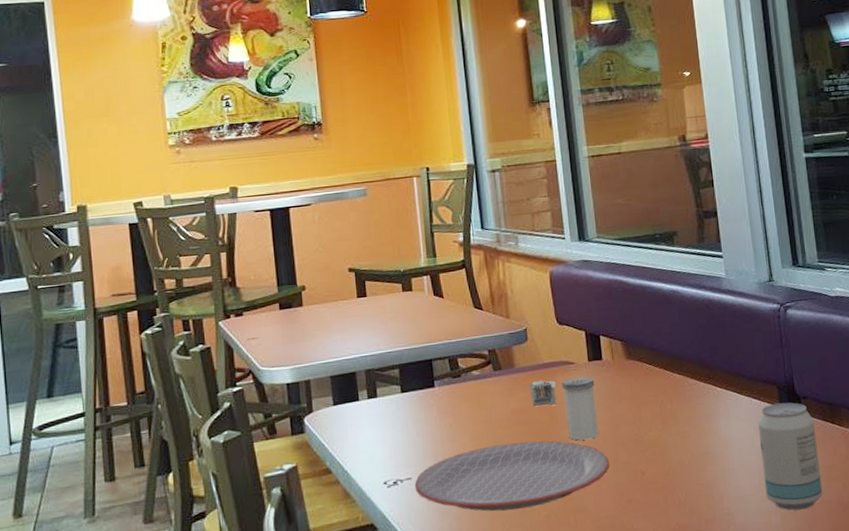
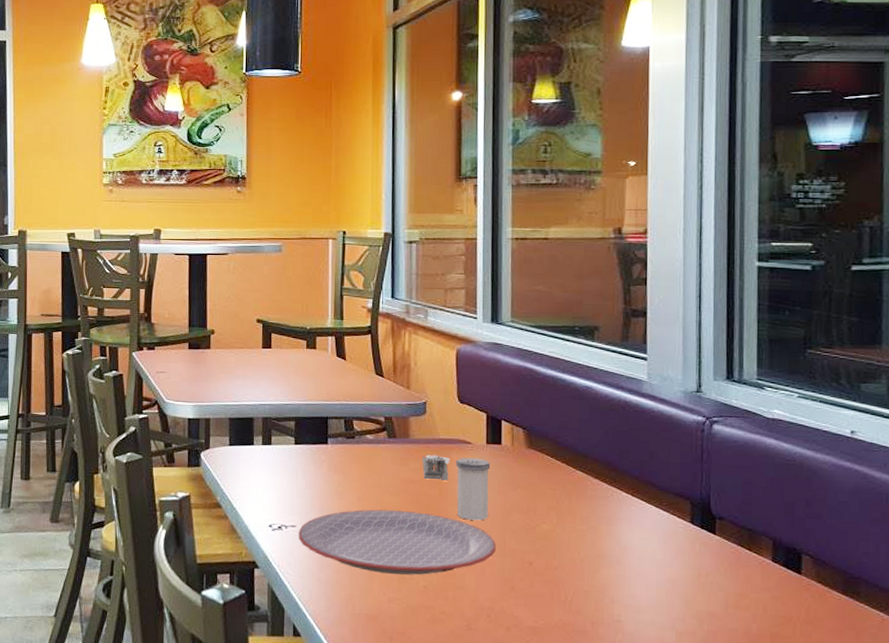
beverage can: present [757,402,823,511] -> none [662,519,729,632]

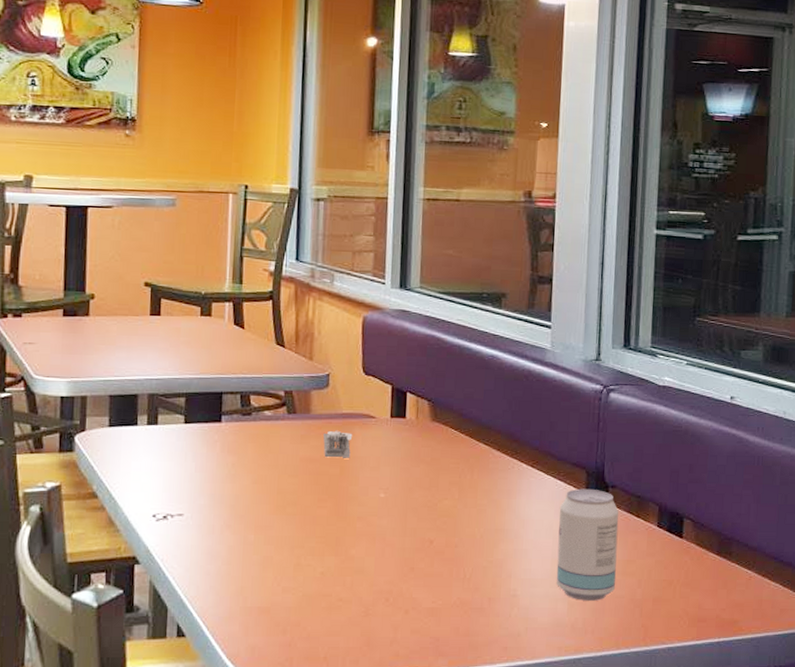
plate: present [298,509,496,575] -> none [185,492,397,561]
salt shaker: present [456,457,491,521] -> none [358,432,394,499]
beverage can: none [662,519,729,632] -> present [556,488,619,601]

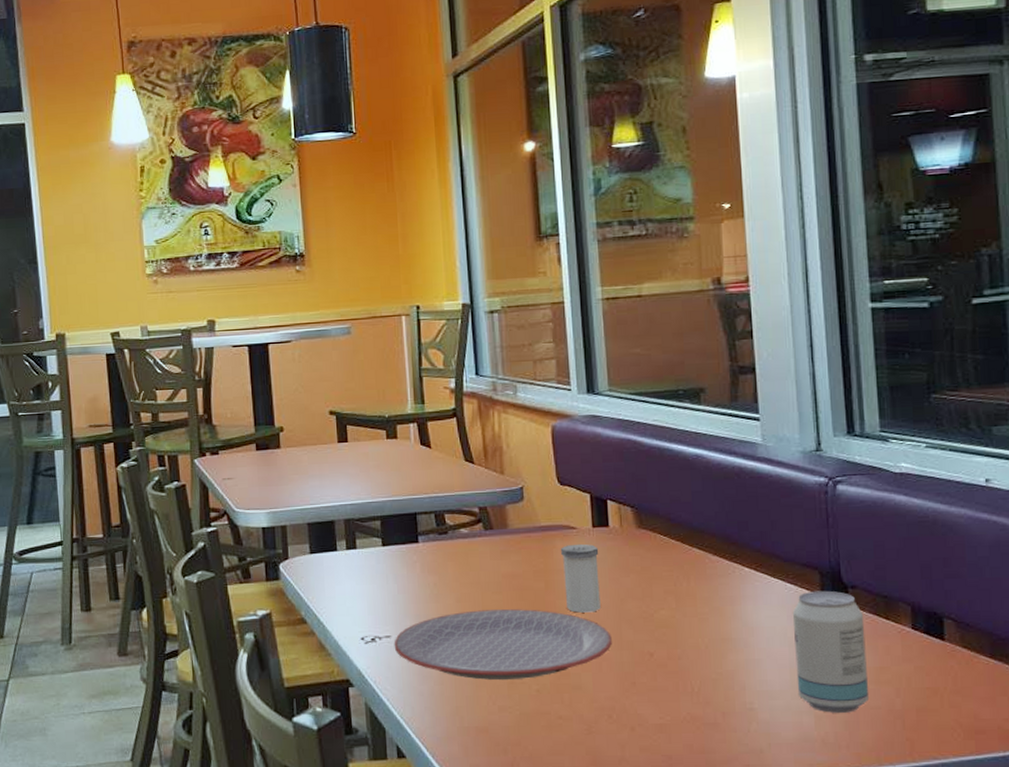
plate: none [185,492,397,561] -> present [394,609,612,680]
napkin holder: present [323,430,353,458] -> none [524,544,554,573]
salt shaker: none [358,432,394,499] -> present [561,543,601,613]

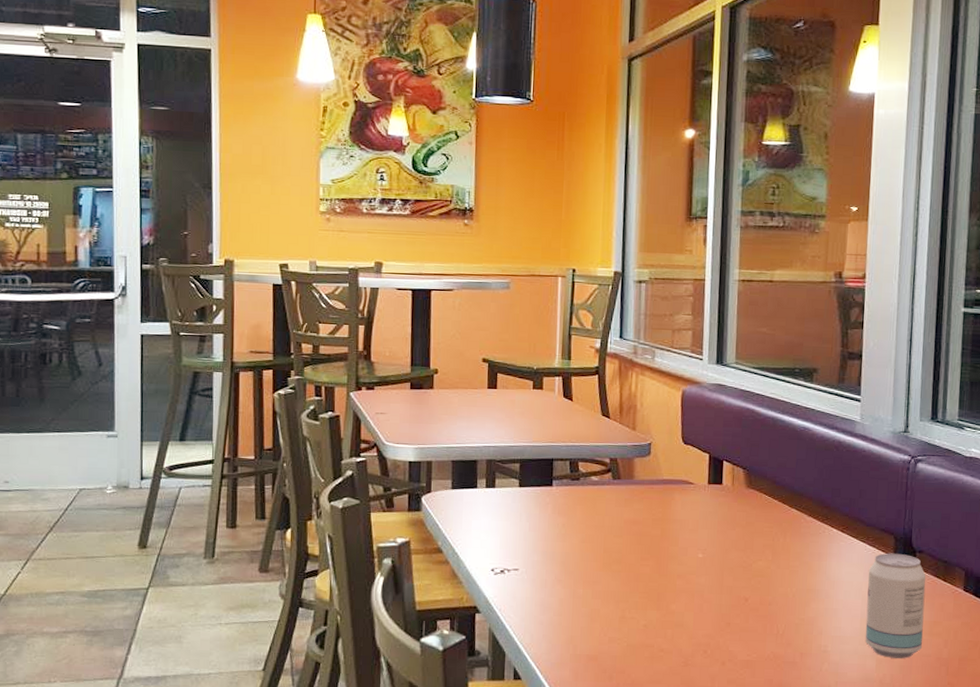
plate: present [394,609,612,680] -> none [520,551,714,615]
salt shaker: present [561,543,601,613] -> none [678,497,712,559]

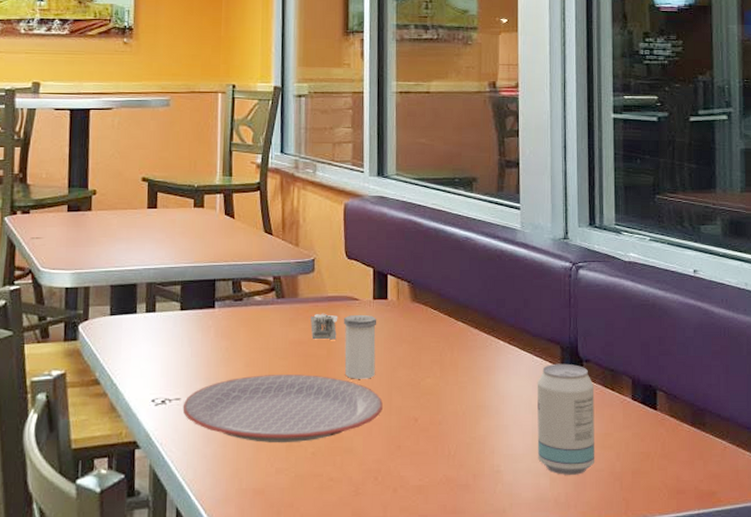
plate: none [520,551,714,615] -> present [182,375,383,442]
napkin holder: none [645,495,673,521] -> present [310,313,338,340]
salt shaker: none [678,497,712,559] -> present [344,314,377,379]

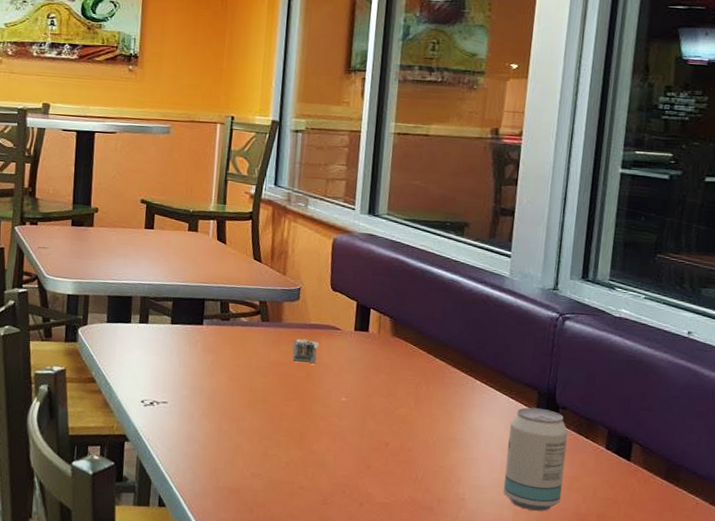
plate: present [182,375,383,442] -> none [169,389,356,452]
salt shaker: present [344,314,377,379] -> none [322,343,357,403]

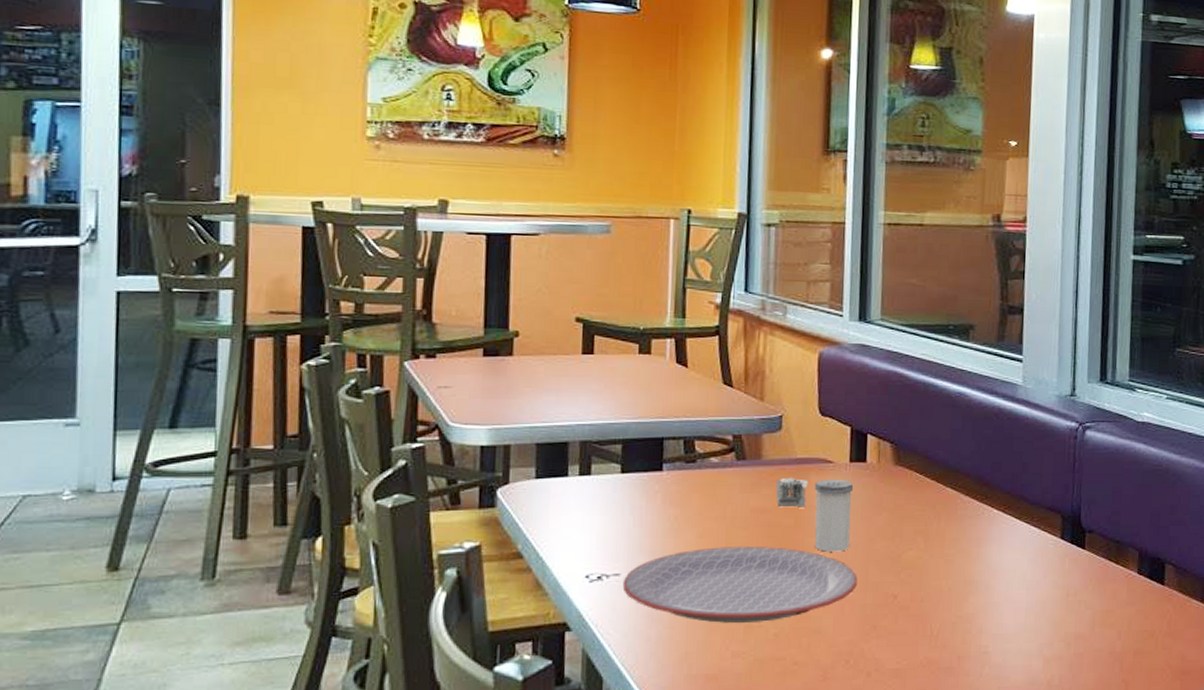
plate: none [169,389,356,452] -> present [622,547,857,623]
salt shaker: none [322,343,357,403] -> present [814,479,854,552]
beverage can: present [503,407,568,511] -> none [1030,534,1097,656]

